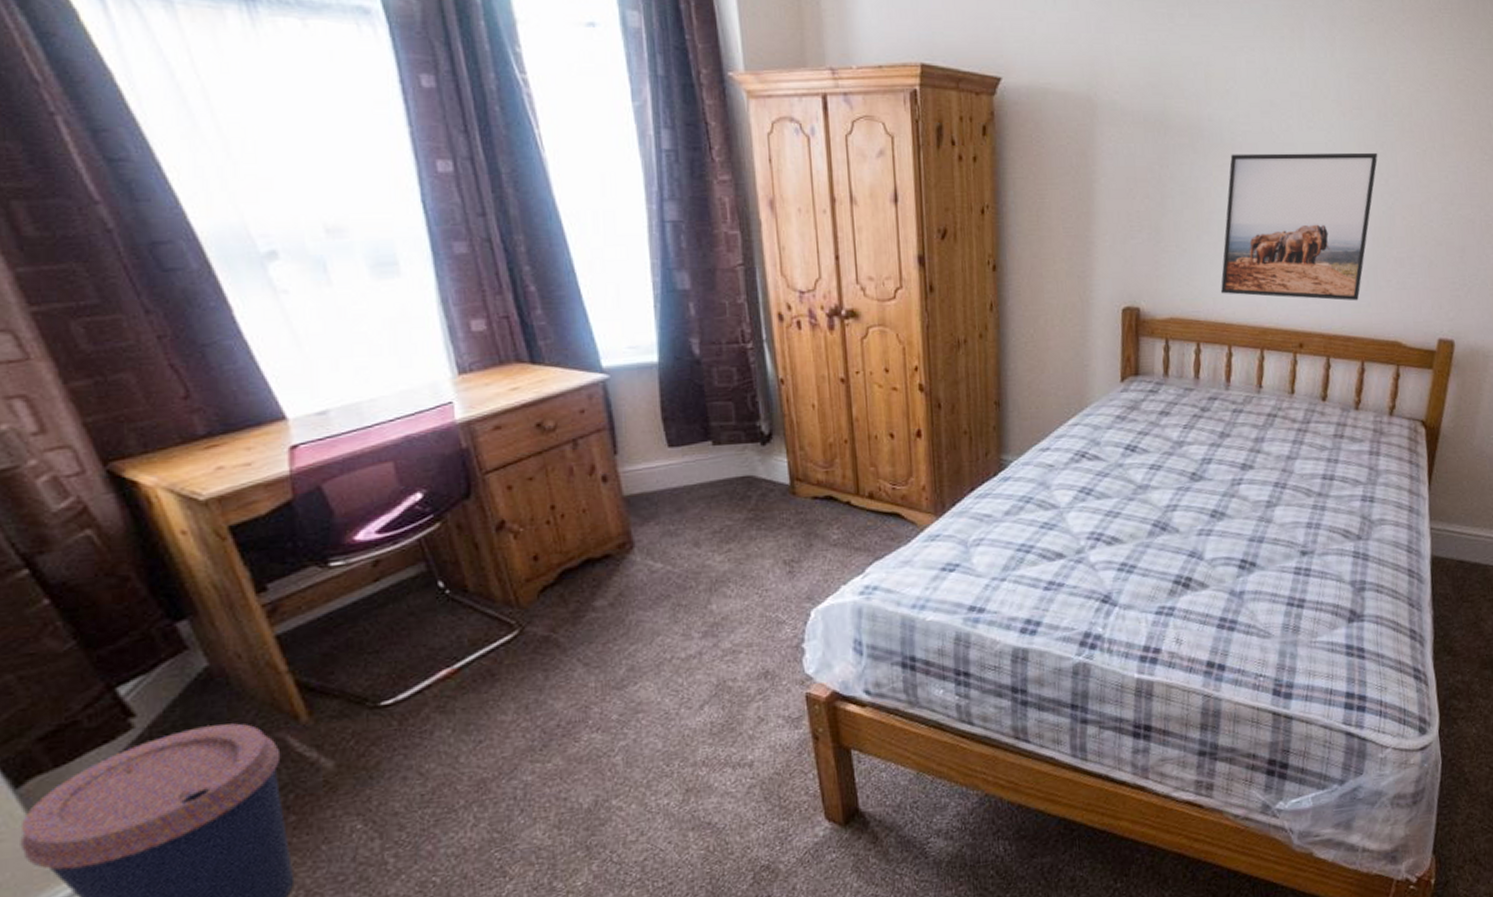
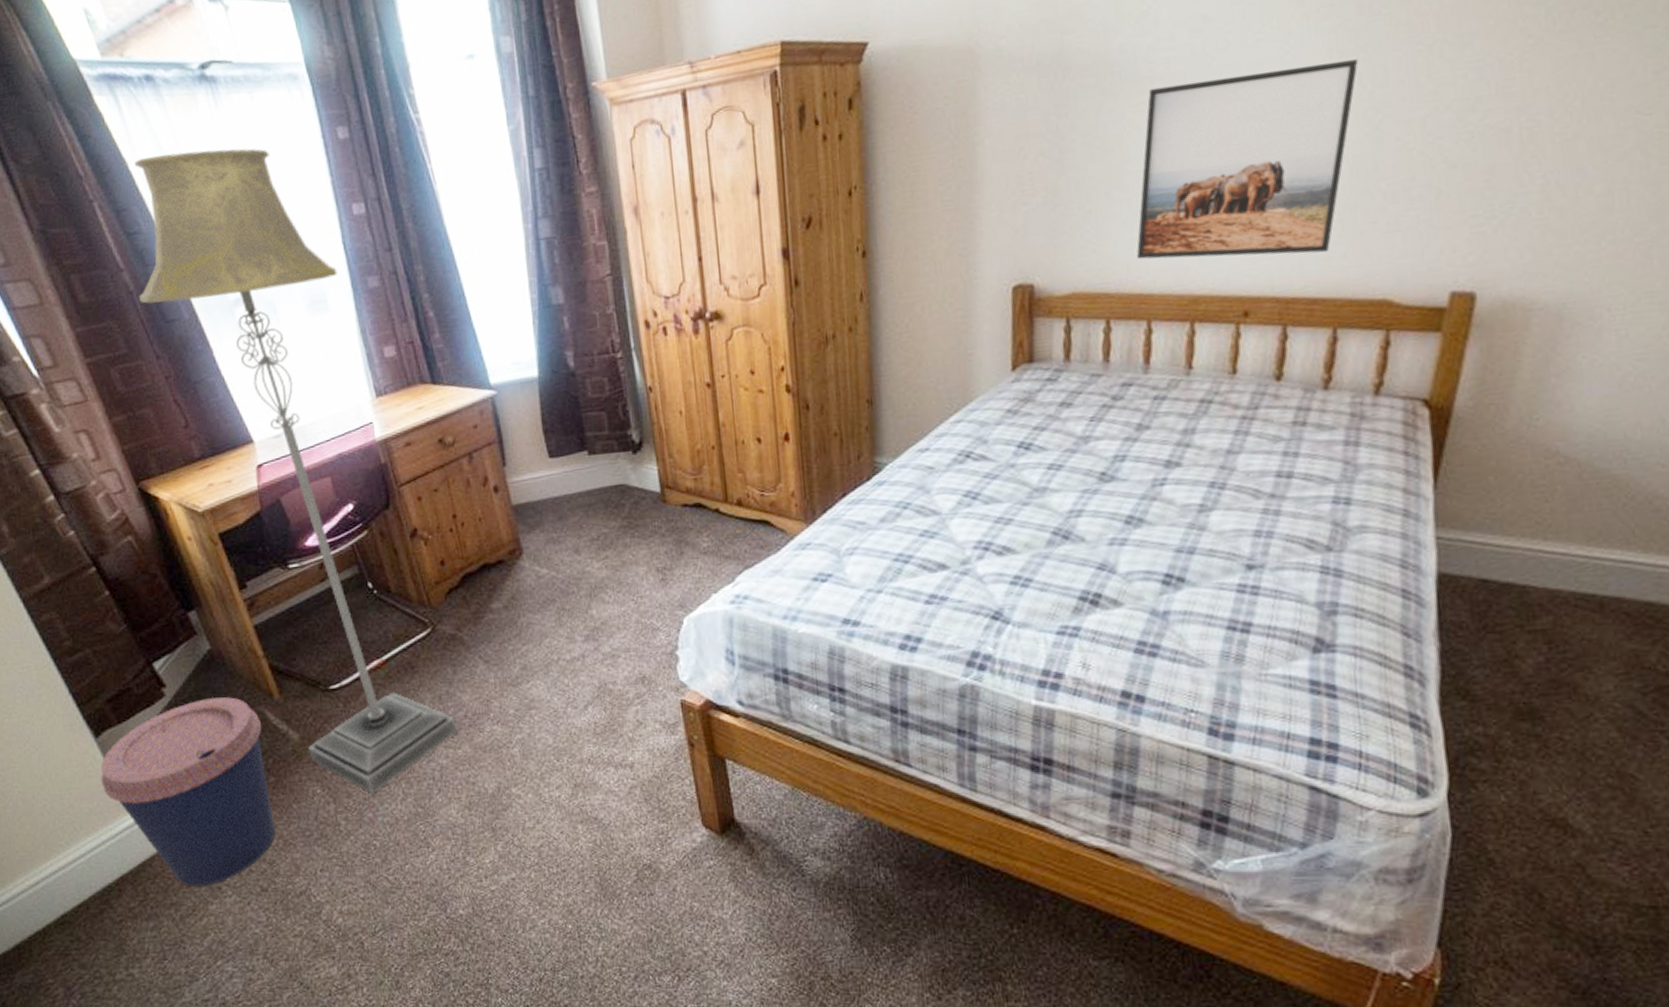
floor lamp: none [122,73,548,822] -> present [134,148,458,793]

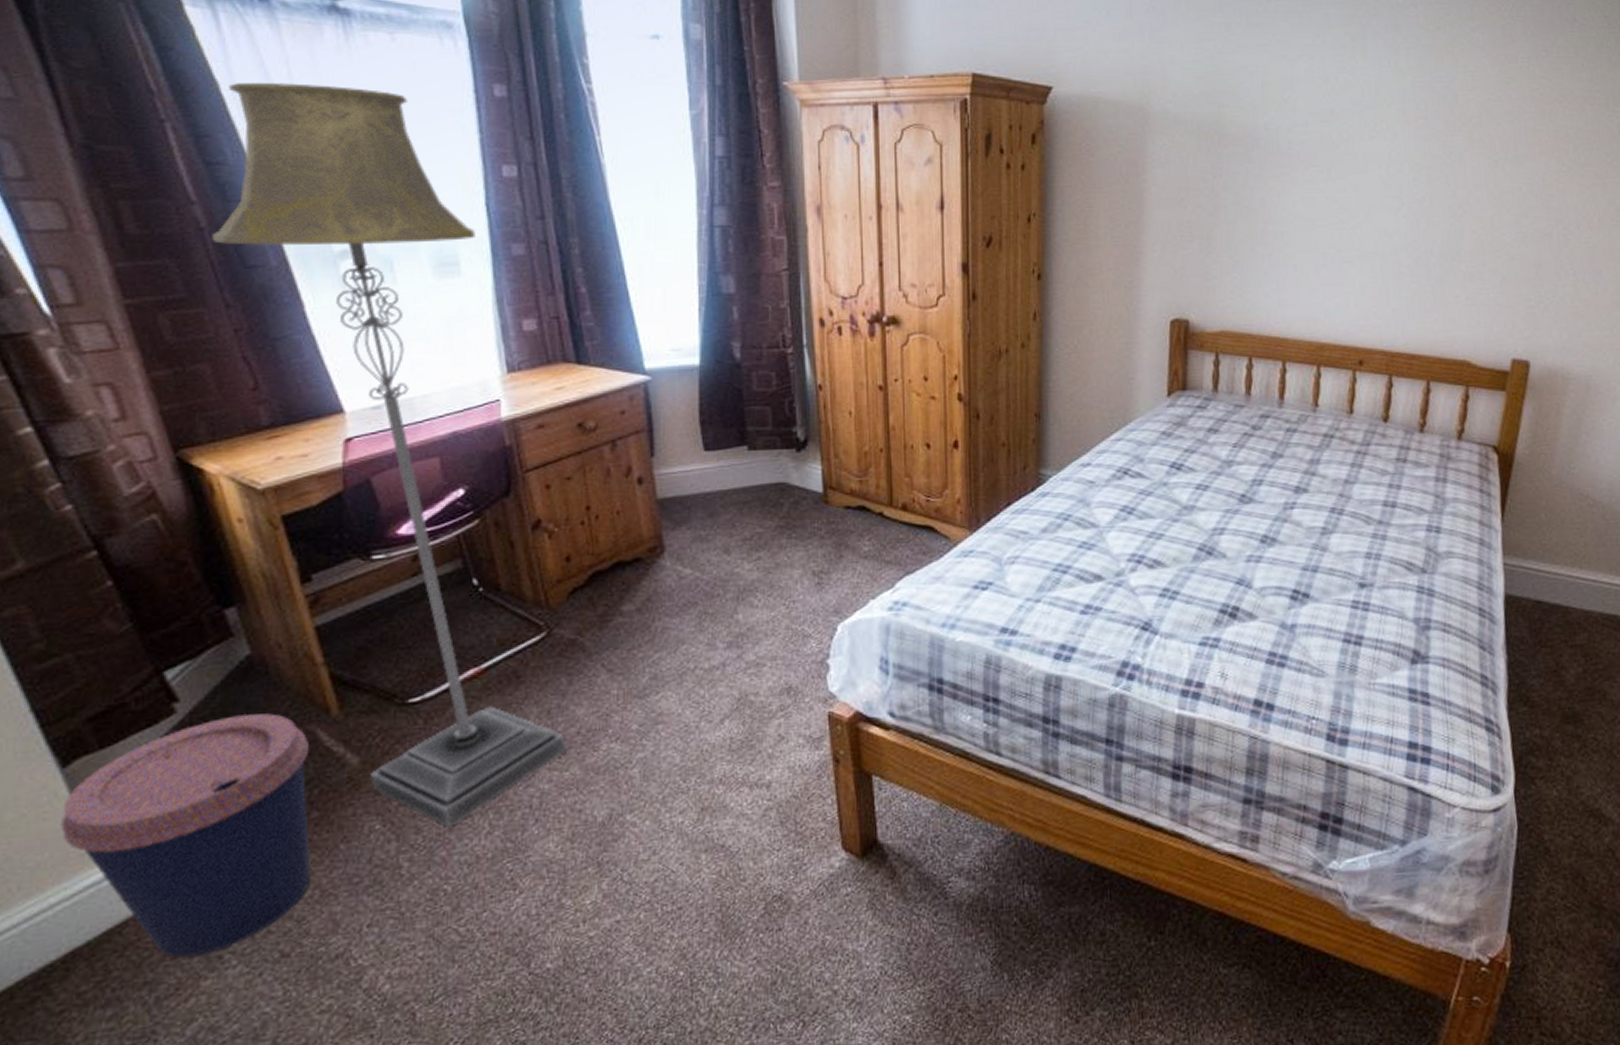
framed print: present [1137,58,1359,260] -> none [1275,162,1446,317]

